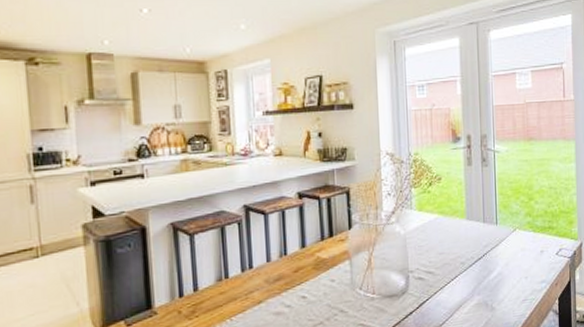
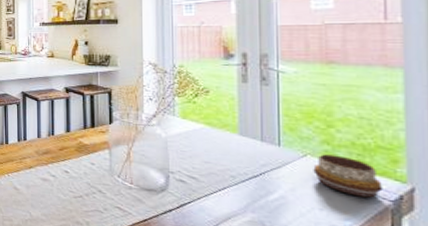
decorative bowl: none [520,225,564,260] -> present [313,154,383,198]

